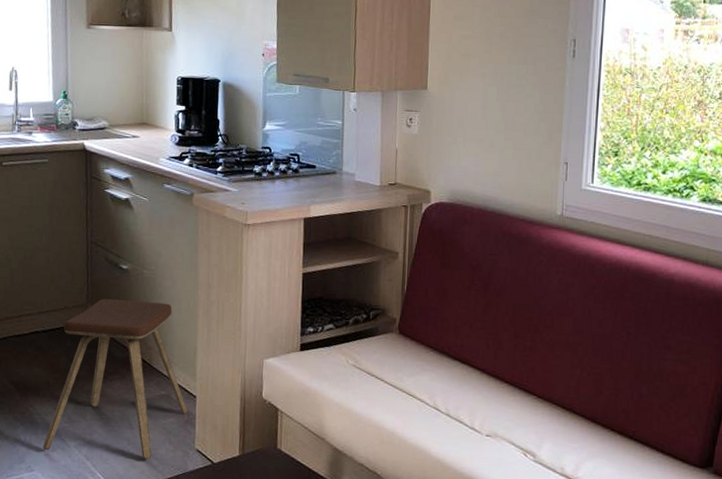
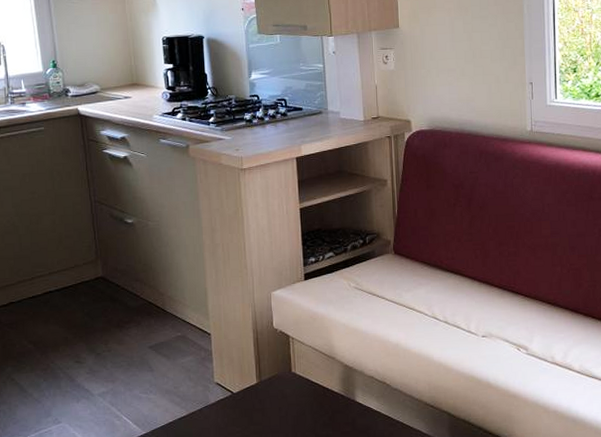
music stool: present [43,299,189,460] -> none [68,251,205,401]

